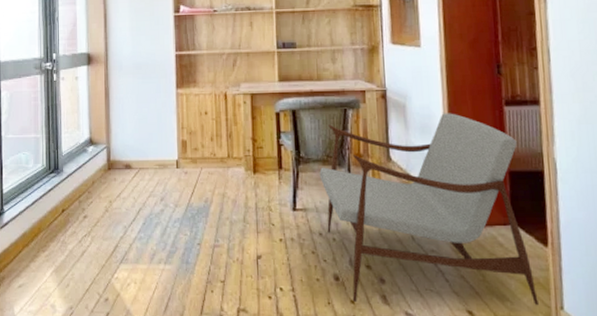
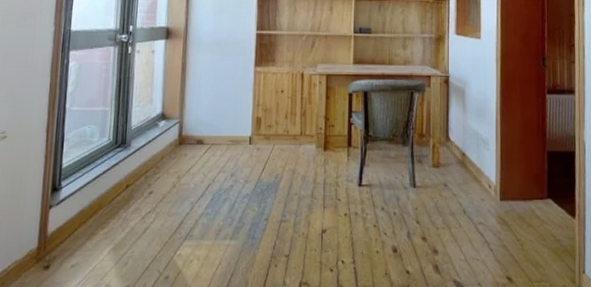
armchair: present [319,113,538,305] -> none [385,98,565,272]

